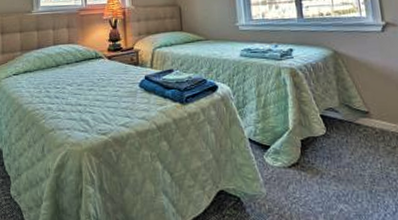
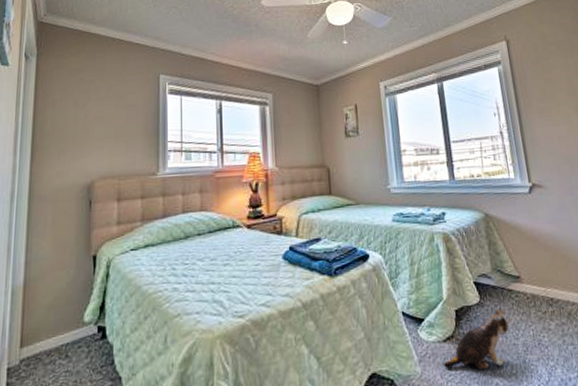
plush toy: none [288,142,360,195] -> present [444,310,513,369]

